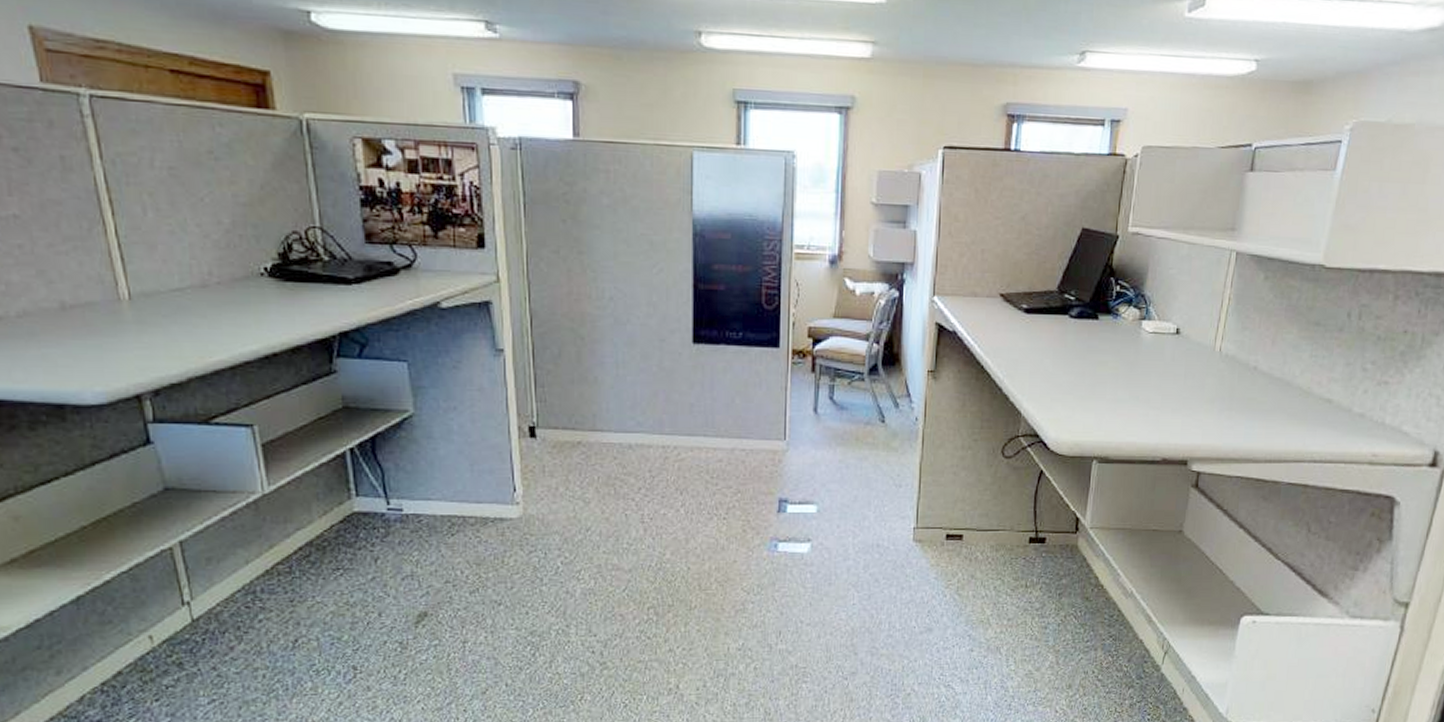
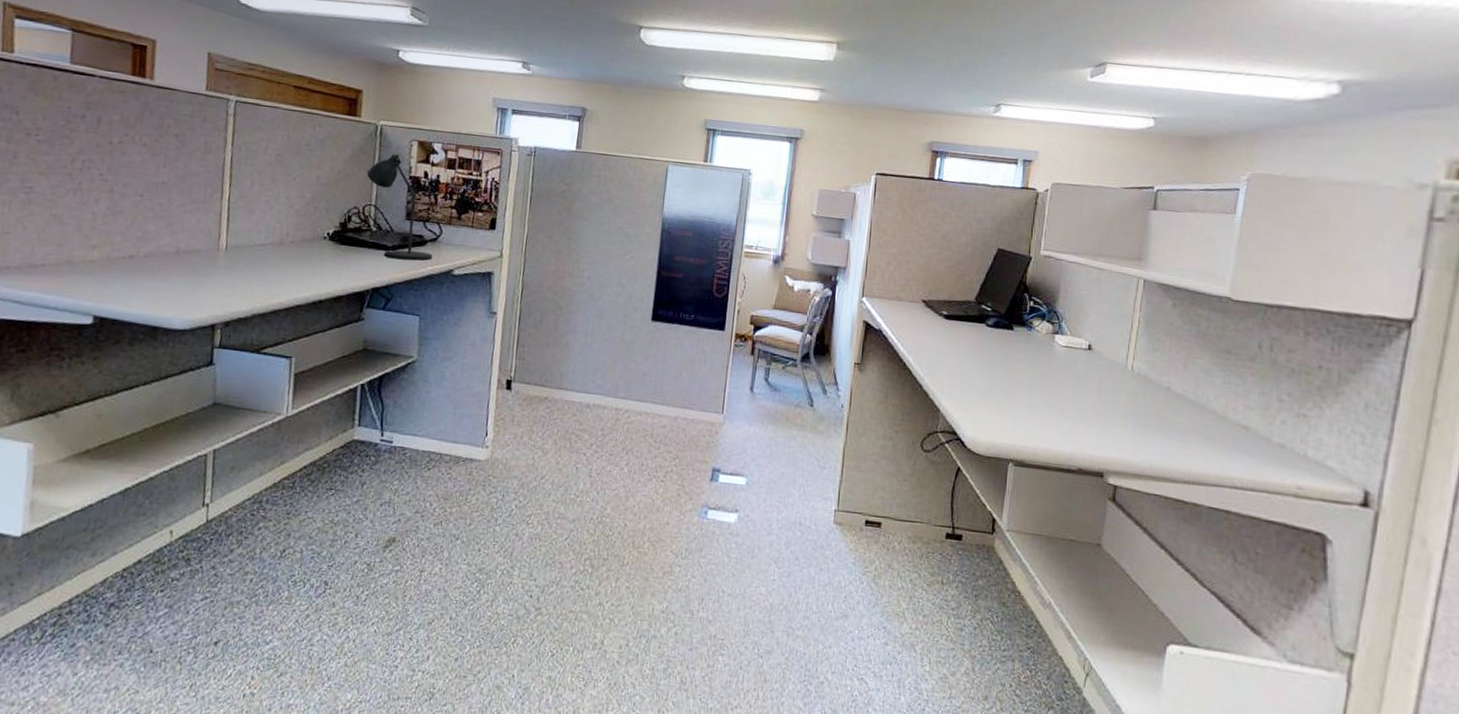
desk lamp: none [301,156,411,295] -> present [367,153,433,261]

